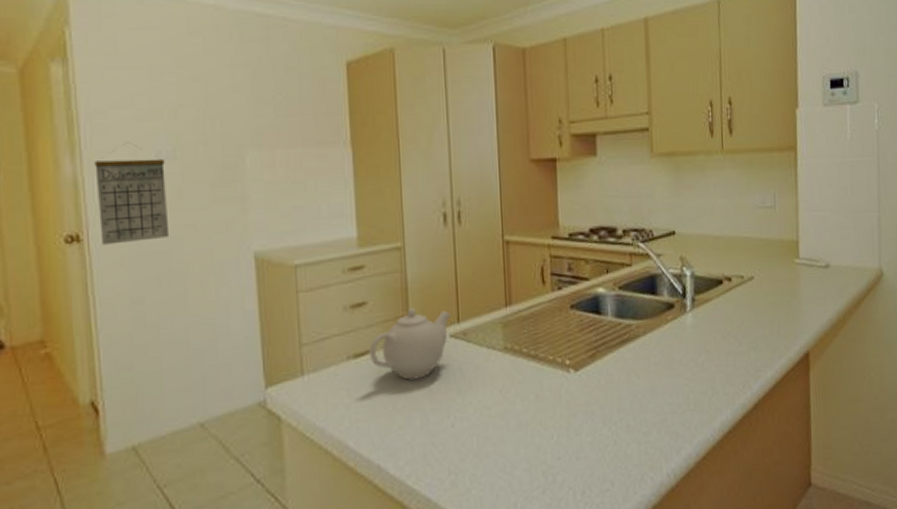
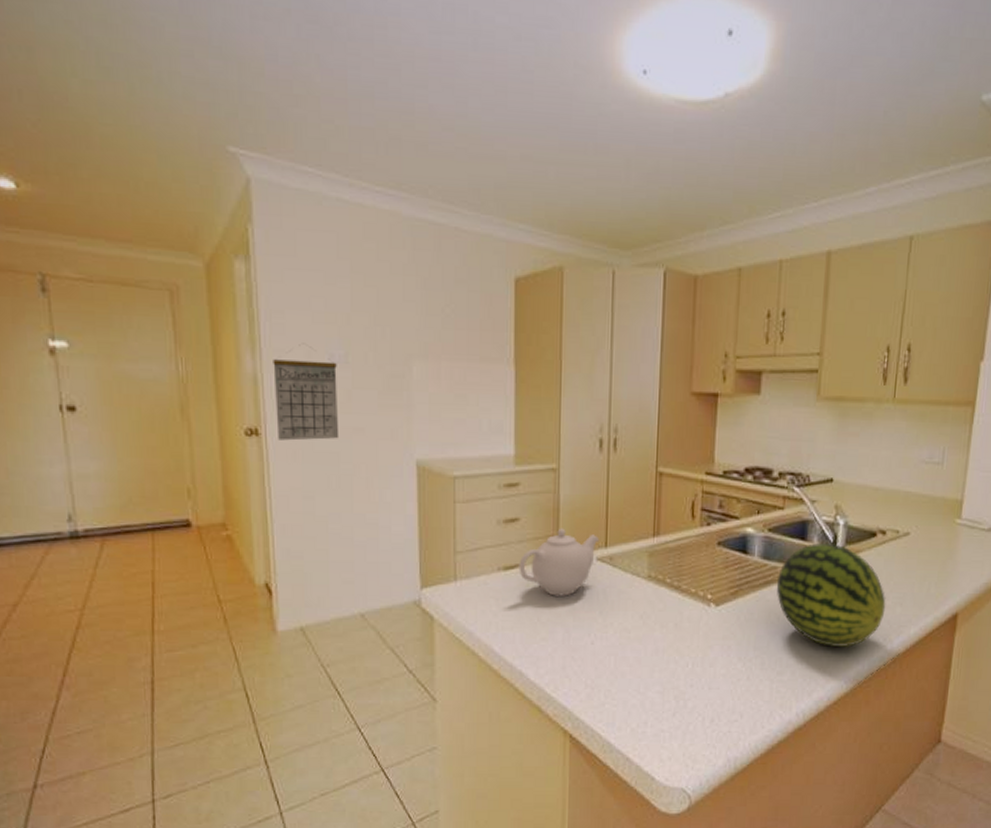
fruit: none [632,295,741,401] -> present [776,543,886,647]

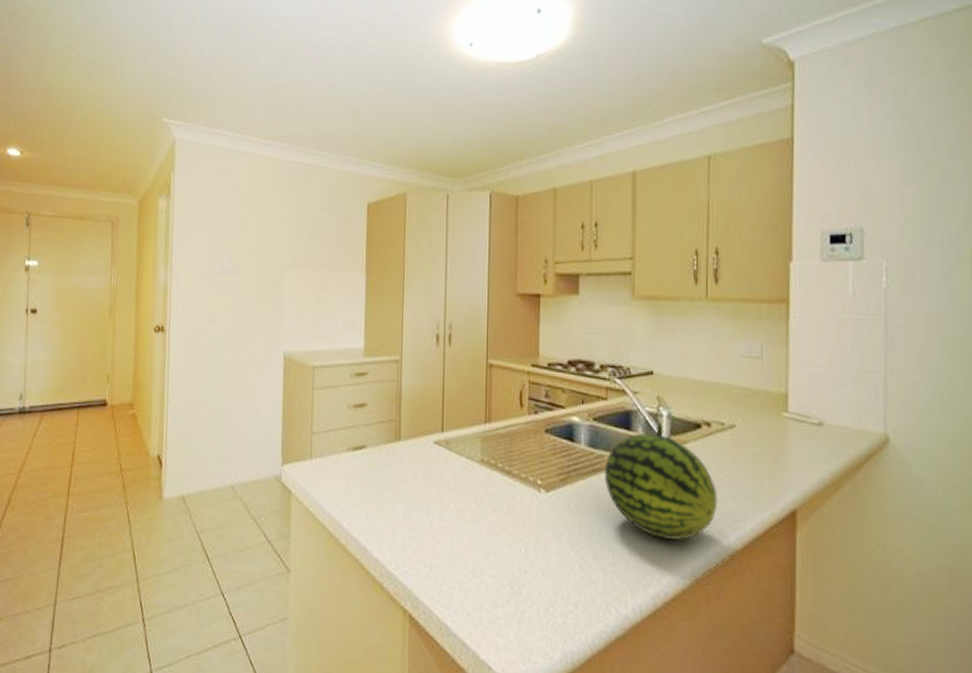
calendar: present [273,344,340,441] -> none [178,260,227,336]
teapot: present [519,528,600,596] -> none [365,413,437,477]

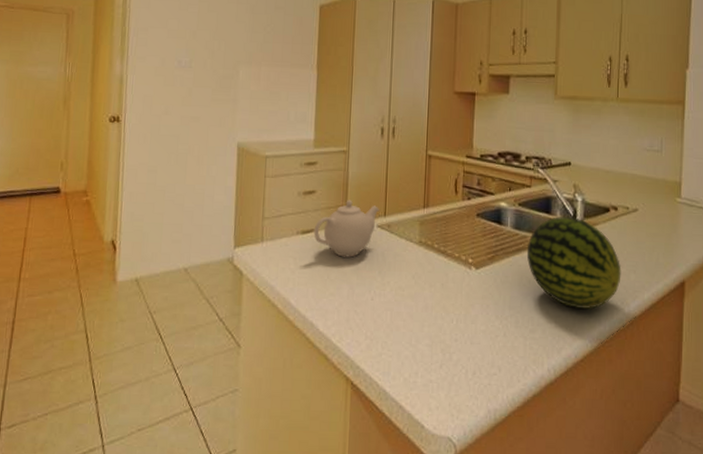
teapot: none [365,413,437,477] -> present [313,200,380,257]

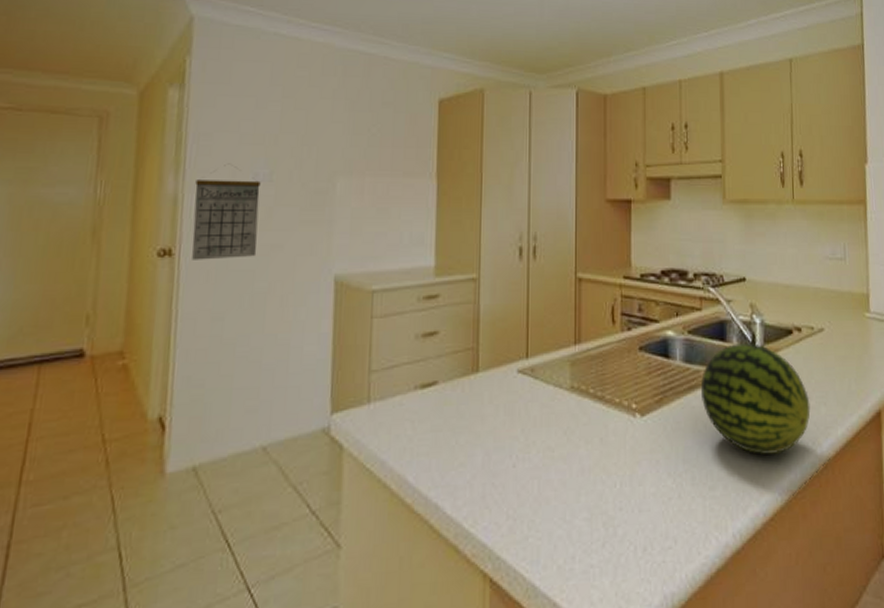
calendar: none [133,53,183,126] -> present [192,165,261,260]
teapot: present [313,200,380,257] -> none [436,340,521,415]

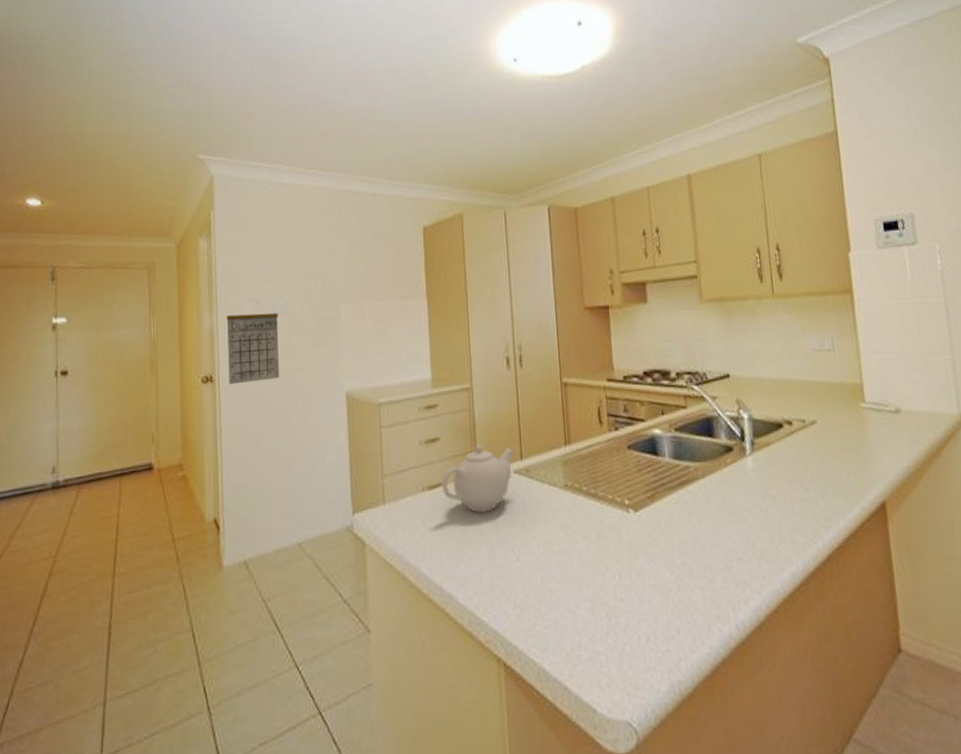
teapot: none [436,340,521,415] -> present [441,444,515,513]
fruit: present [700,343,811,455] -> none [691,438,808,548]

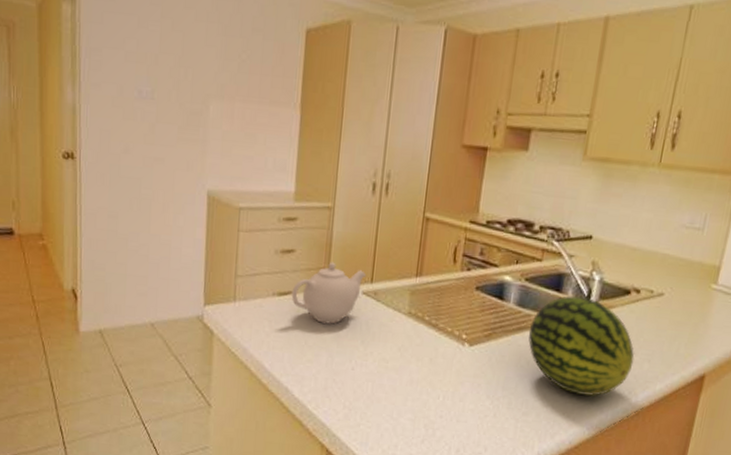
calendar: present [226,301,280,385] -> none [89,80,144,167]
fruit: none [691,438,808,548] -> present [528,296,635,396]

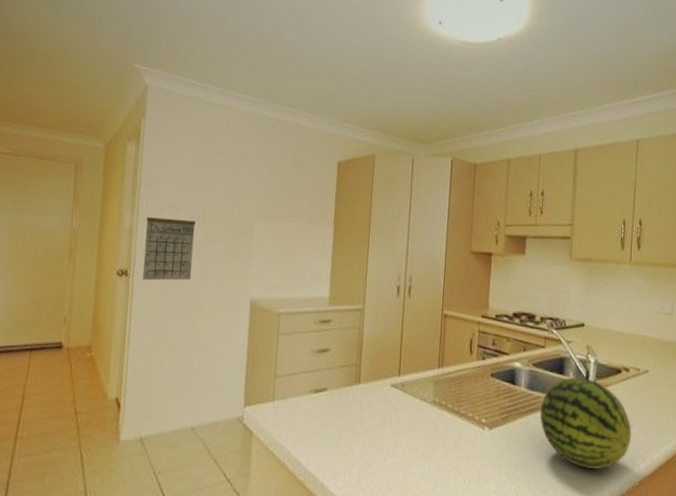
calendar: none [89,80,144,167] -> present [143,206,196,281]
teapot: present [291,262,367,324] -> none [326,358,395,417]

